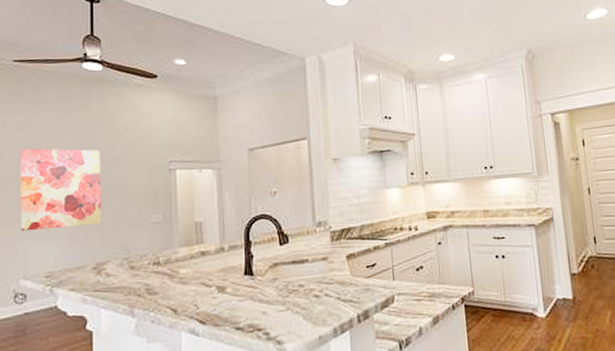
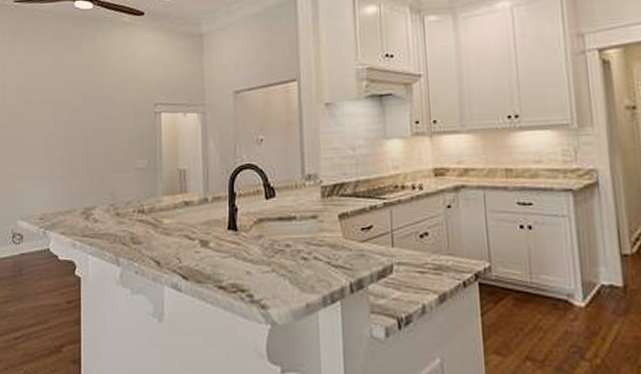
wall art: present [20,148,103,232] -> none [19,89,91,172]

